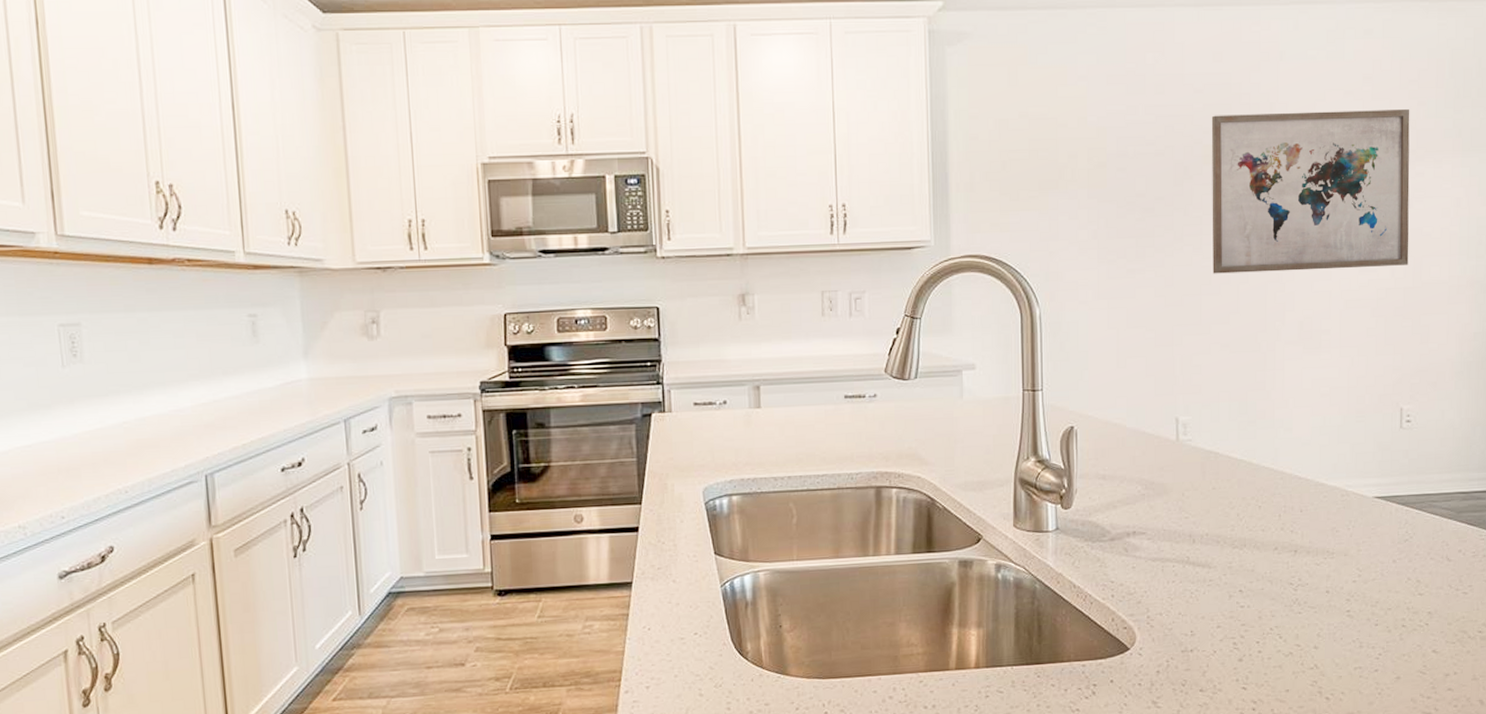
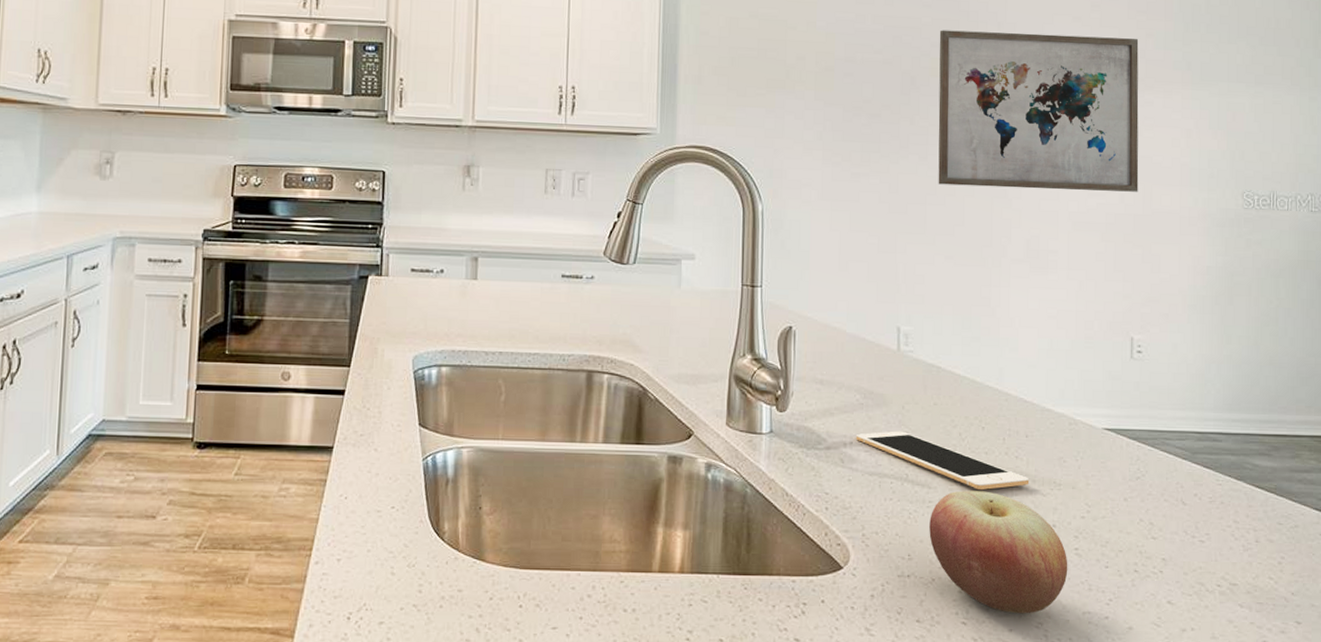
cell phone: none [1138,517,1304,565] -> present [855,431,1030,490]
apple: none [1210,565,1341,675] -> present [929,490,1068,614]

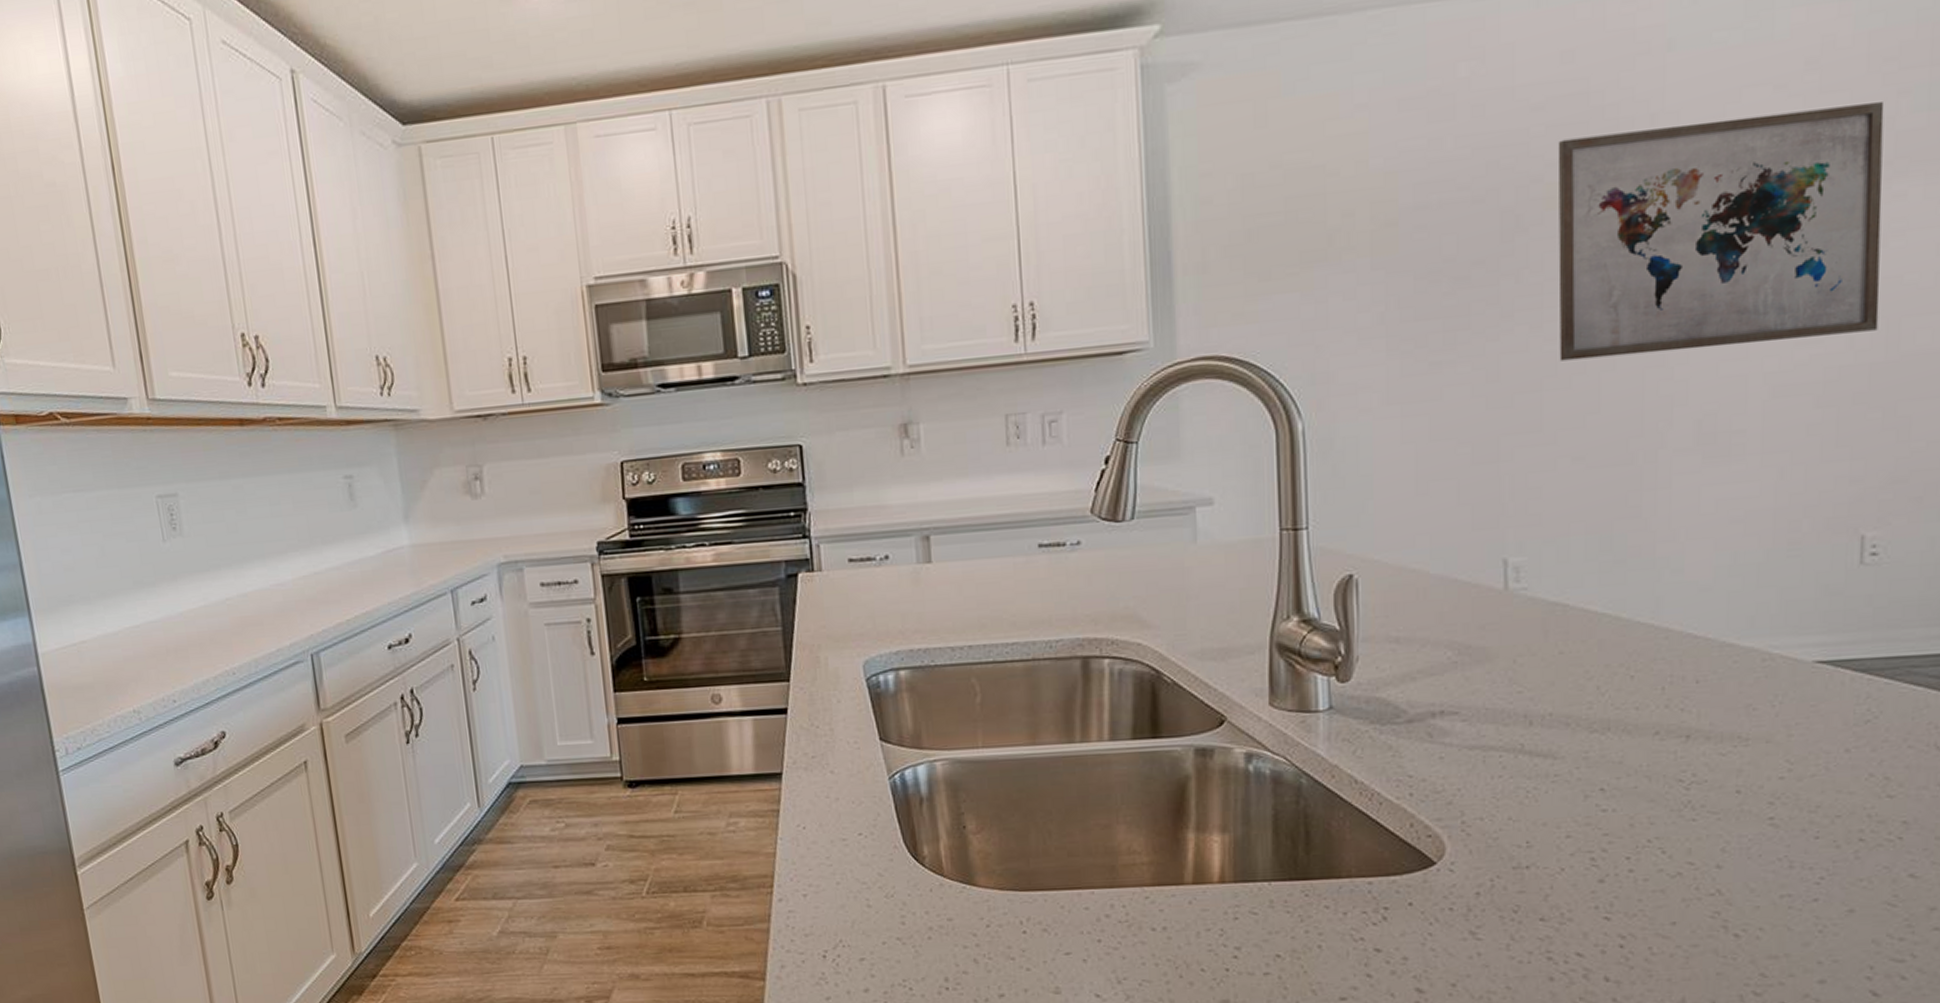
cell phone: present [855,431,1030,490] -> none [1448,691,1702,755]
apple: present [929,490,1068,614] -> none [1555,756,1759,903]

